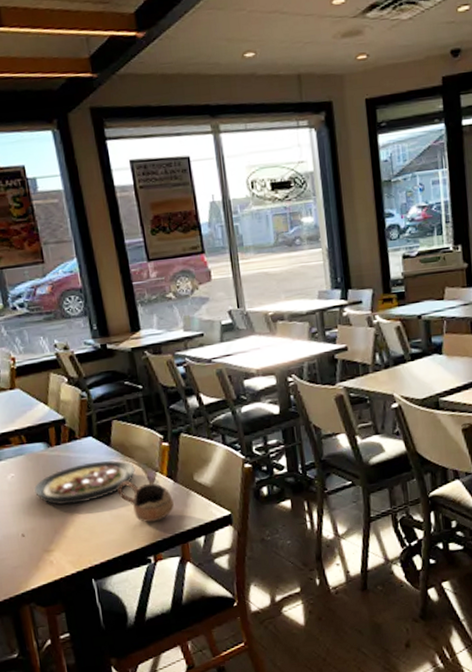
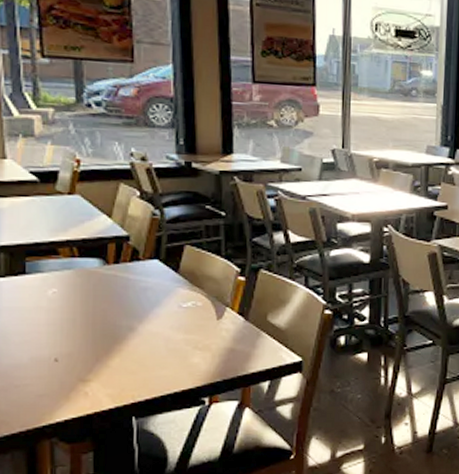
plate: present [33,460,135,505] -> none [78,287,203,331]
cup: present [117,480,174,523] -> none [179,312,241,361]

